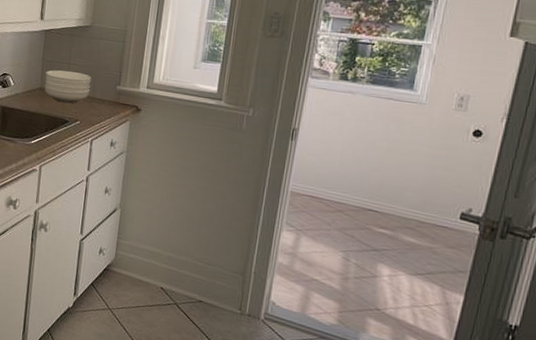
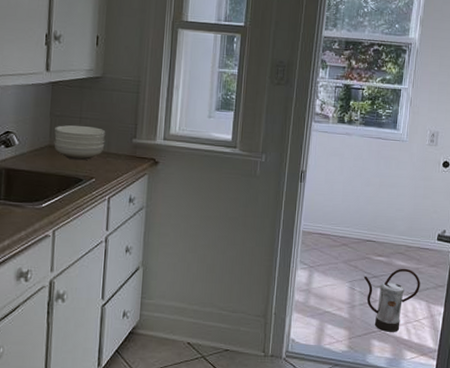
watering can: none [361,244,434,314] -> present [363,268,420,332]

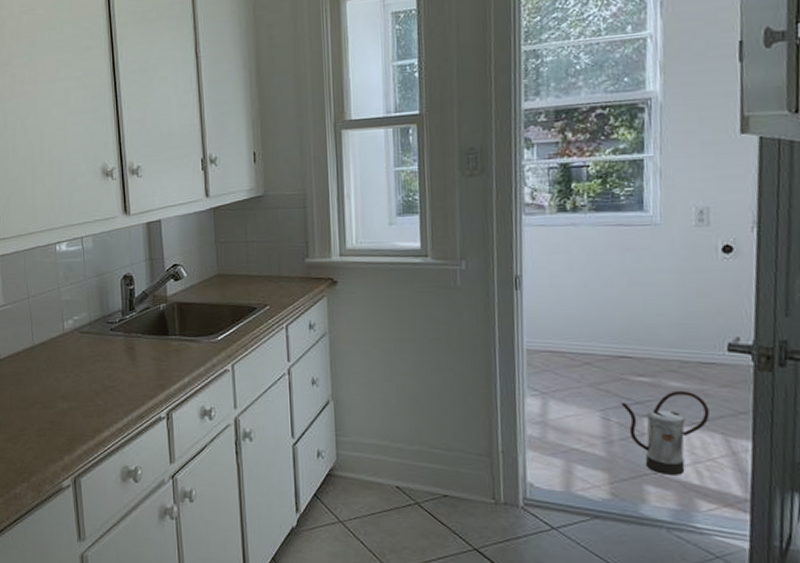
bowl: present [54,125,106,161] -> none [221,249,276,288]

